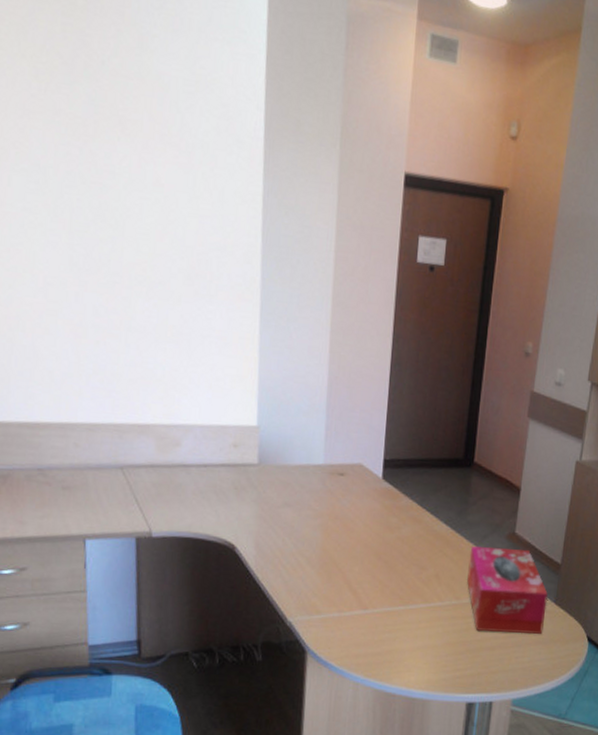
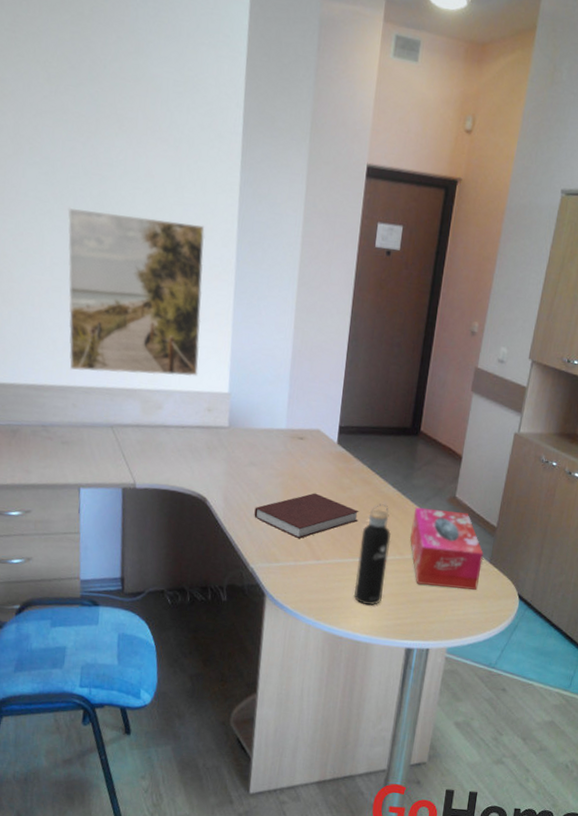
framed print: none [62,220,225,409] -> present [67,207,205,377]
notebook: none [290,534,410,587] -> present [254,493,359,539]
water bottle: none [406,544,446,658] -> present [353,504,391,606]

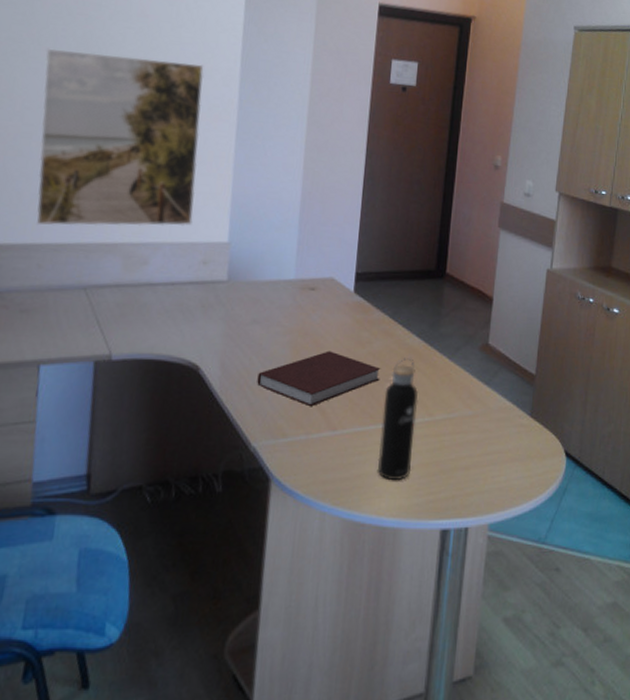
tissue box: present [409,506,484,590] -> none [439,358,524,451]

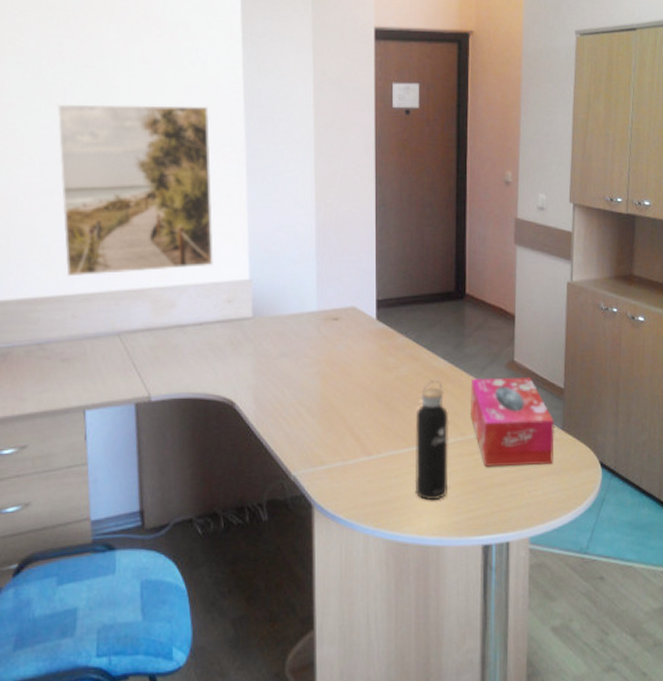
notebook: present [257,350,381,407] -> none [291,378,410,434]
tissue box: none [439,358,524,451] -> present [469,377,555,468]

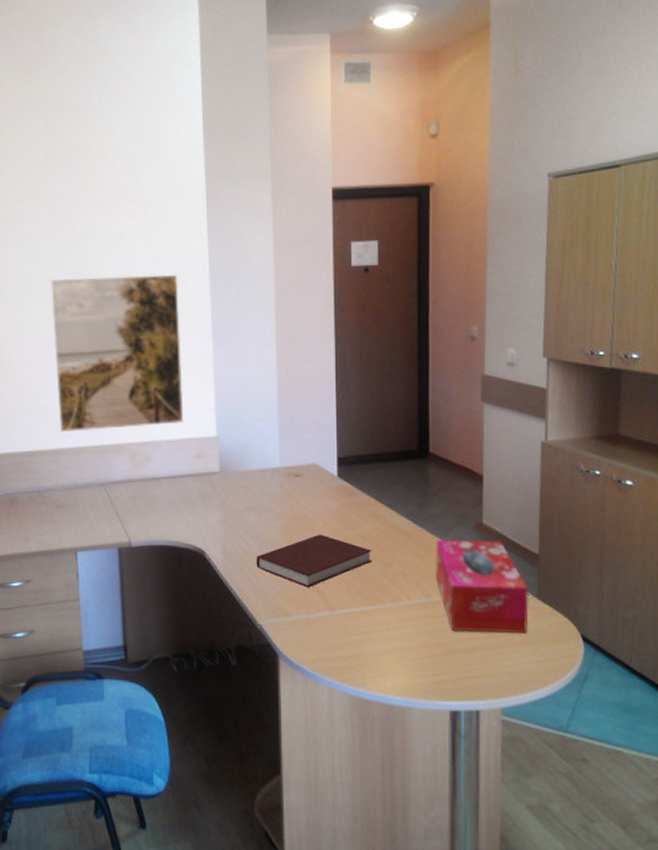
notebook: none [291,378,410,434] -> present [256,534,373,588]
water bottle: present [414,380,449,501] -> none [378,539,414,661]

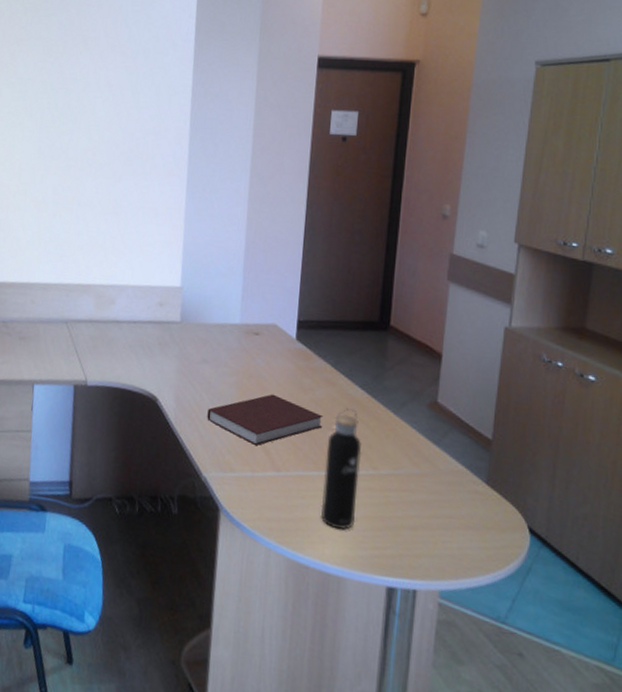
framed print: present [50,274,184,433] -> none [30,119,159,271]
water bottle: none [378,539,414,661] -> present [320,408,362,530]
tissue box: present [435,539,529,634] -> none [384,412,479,518]

